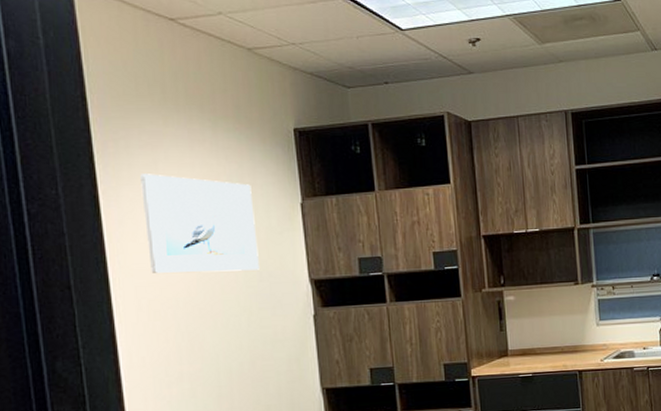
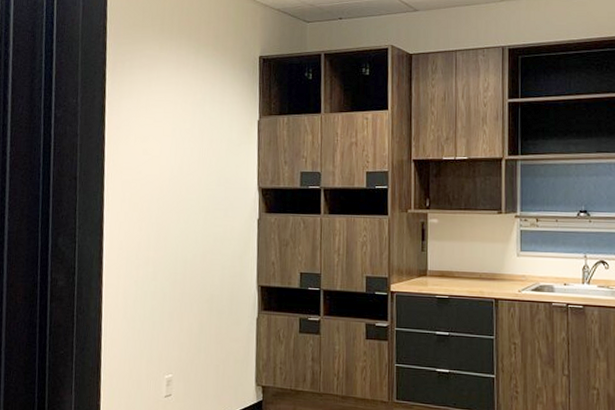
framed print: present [140,174,259,273] -> none [135,89,220,176]

